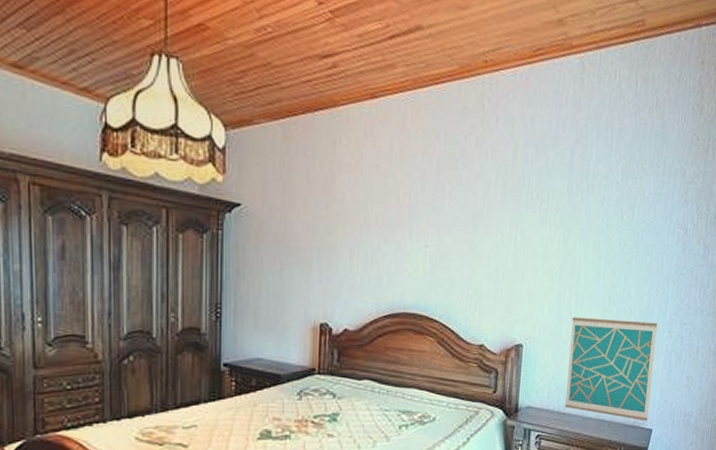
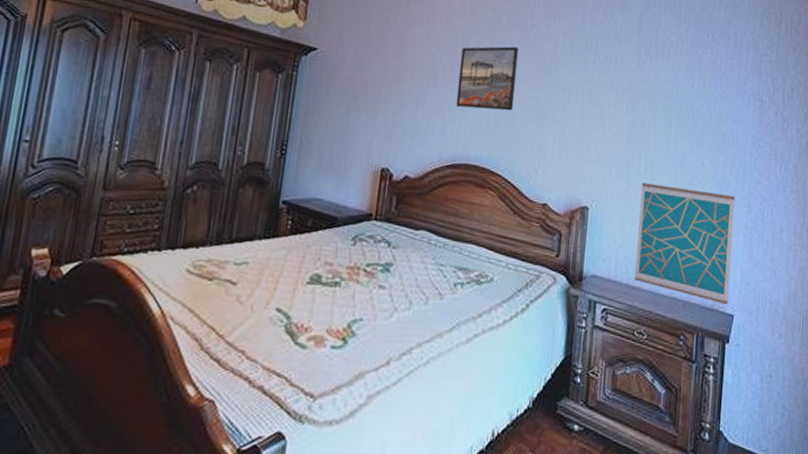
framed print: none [390,189,451,257] -> present [456,46,518,111]

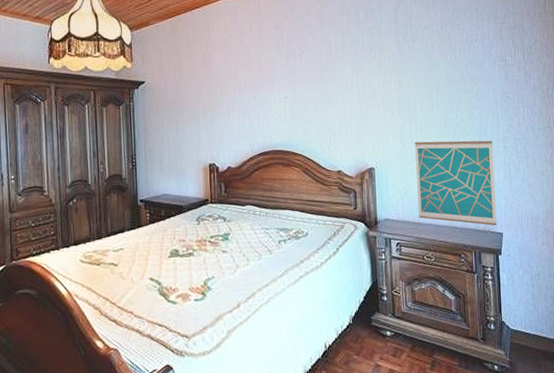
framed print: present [456,46,518,111] -> none [256,53,303,107]

